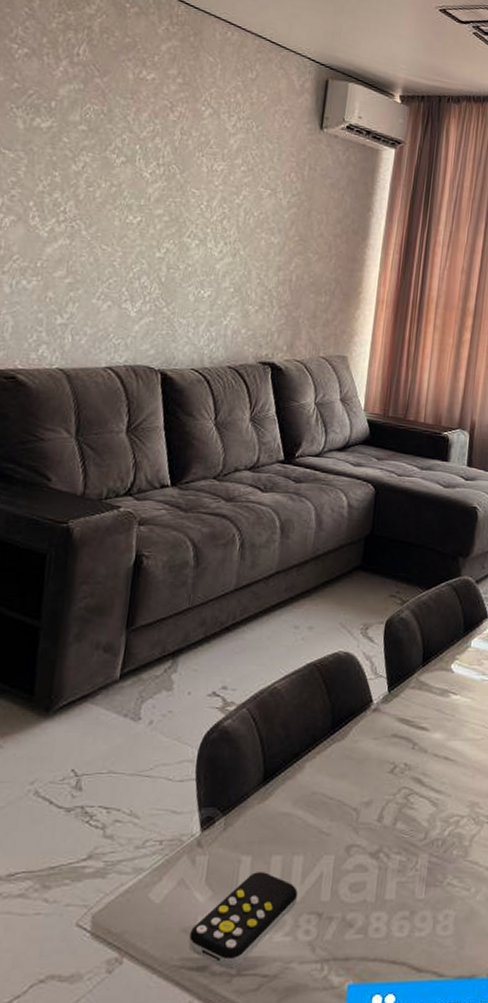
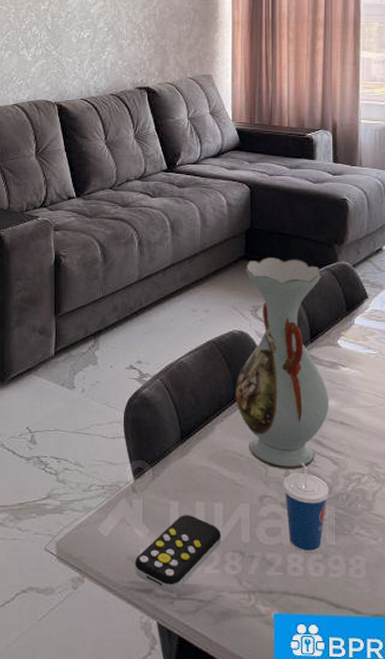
vase: none [332,568,443,814] -> present [235,257,330,470]
cup: none [373,803,425,910] -> present [282,461,330,553]

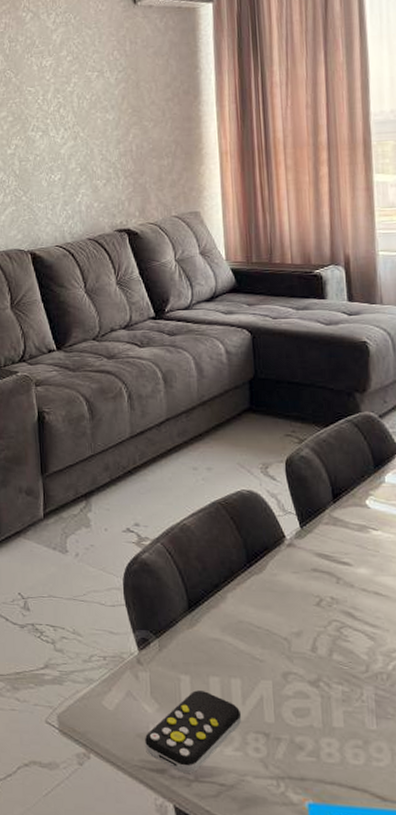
vase: present [235,257,330,470] -> none [247,409,360,645]
cup: present [282,461,330,553] -> none [309,635,367,738]

